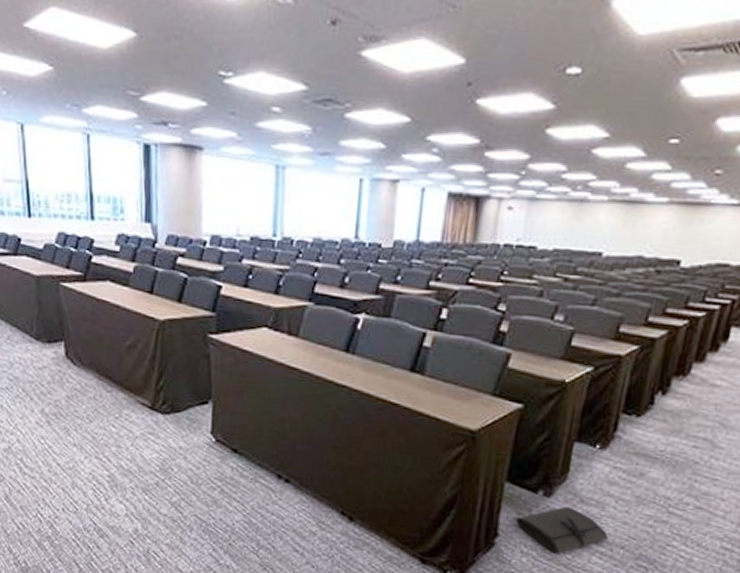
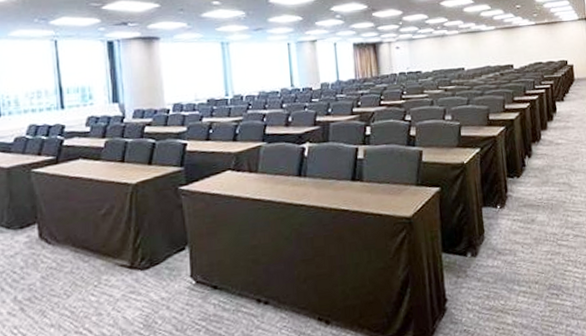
tool roll: present [515,505,608,554] -> none [456,260,525,304]

